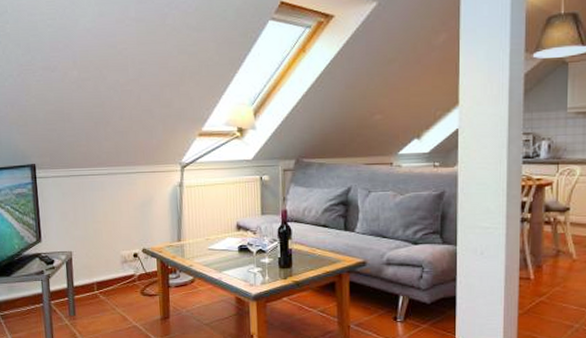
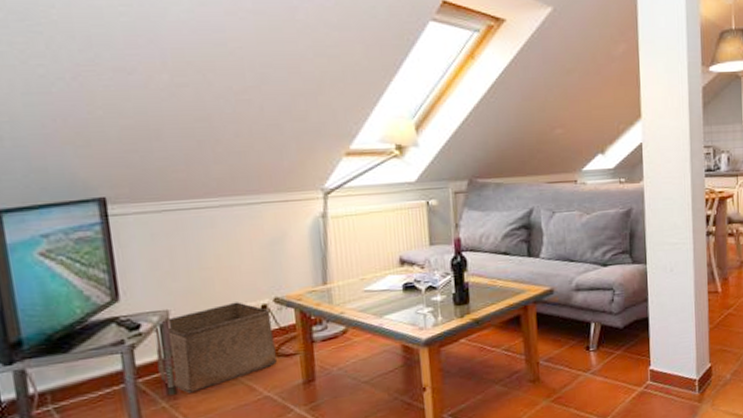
storage bin: none [61,249,143,316] -> present [152,302,277,393]

